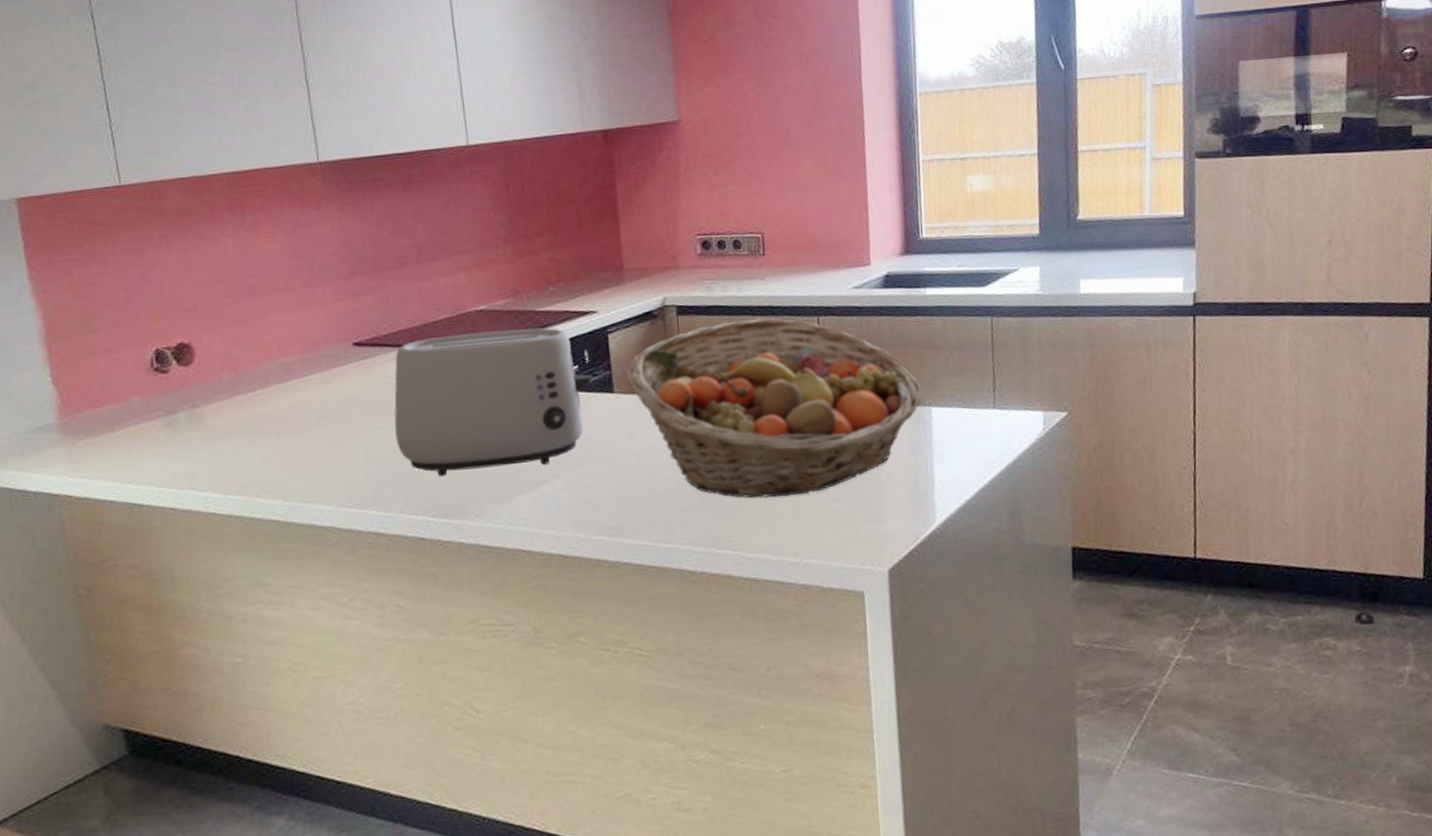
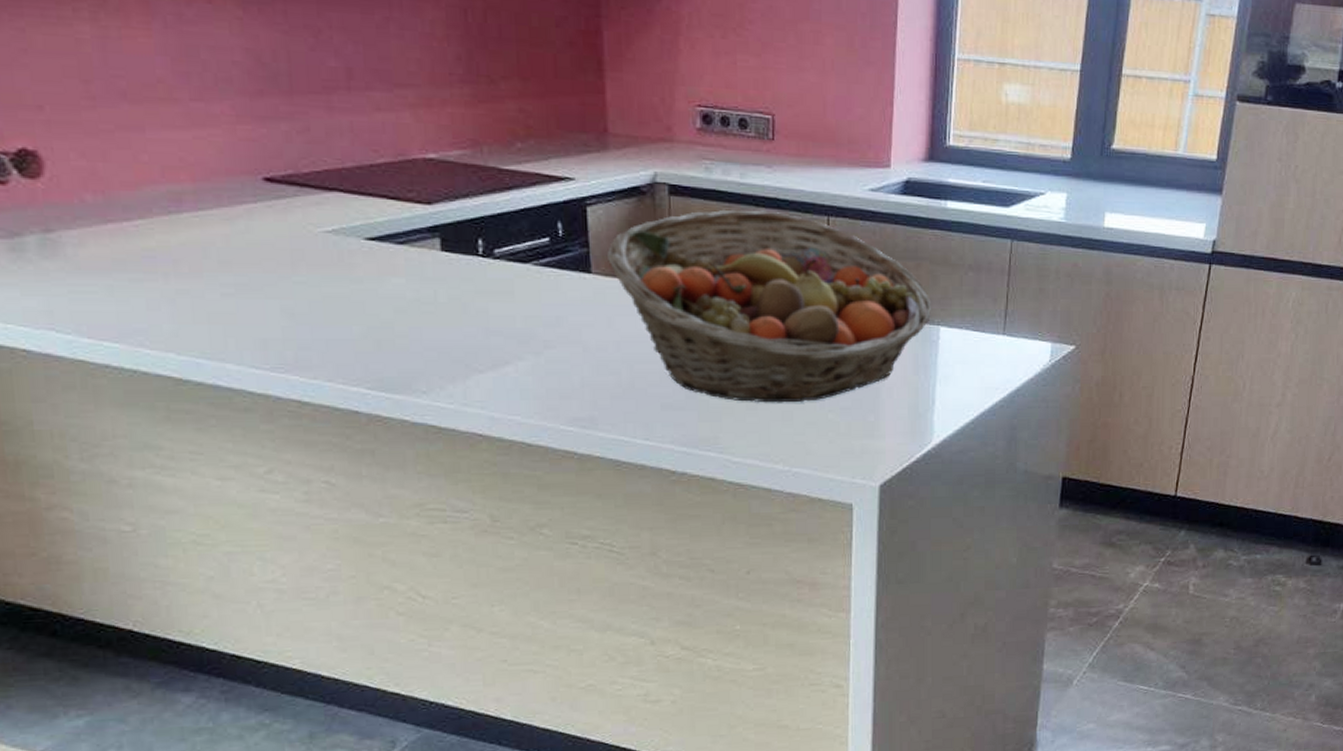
toaster: present [394,328,593,477] -> none [319,184,567,345]

